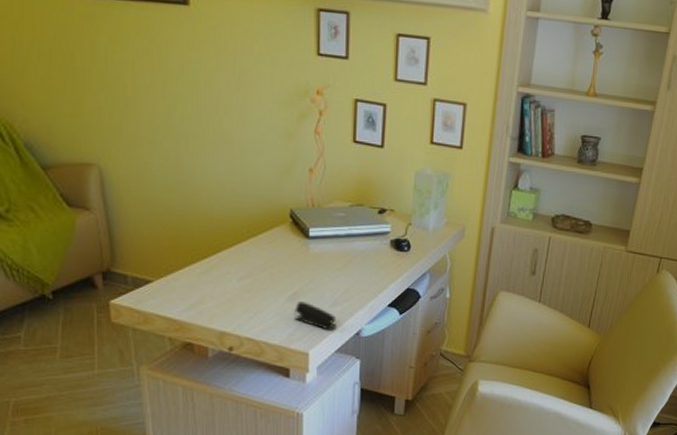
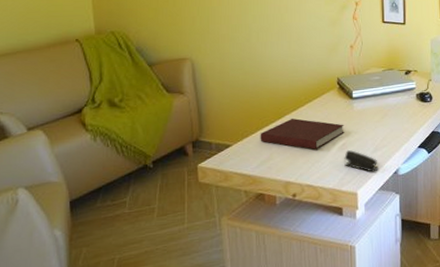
notebook: none [189,256,297,296] -> present [260,118,345,150]

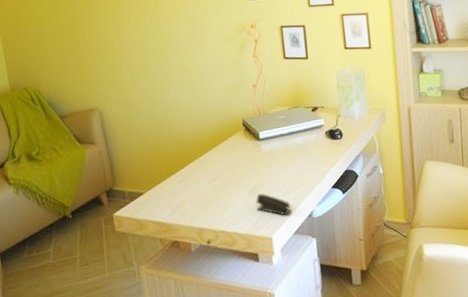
notebook: present [260,118,345,150] -> none [170,163,254,195]

